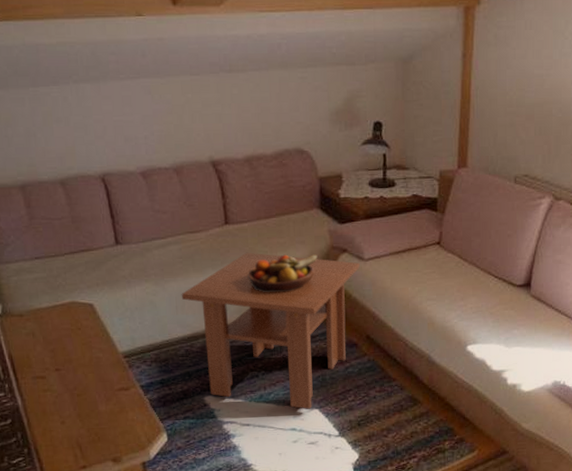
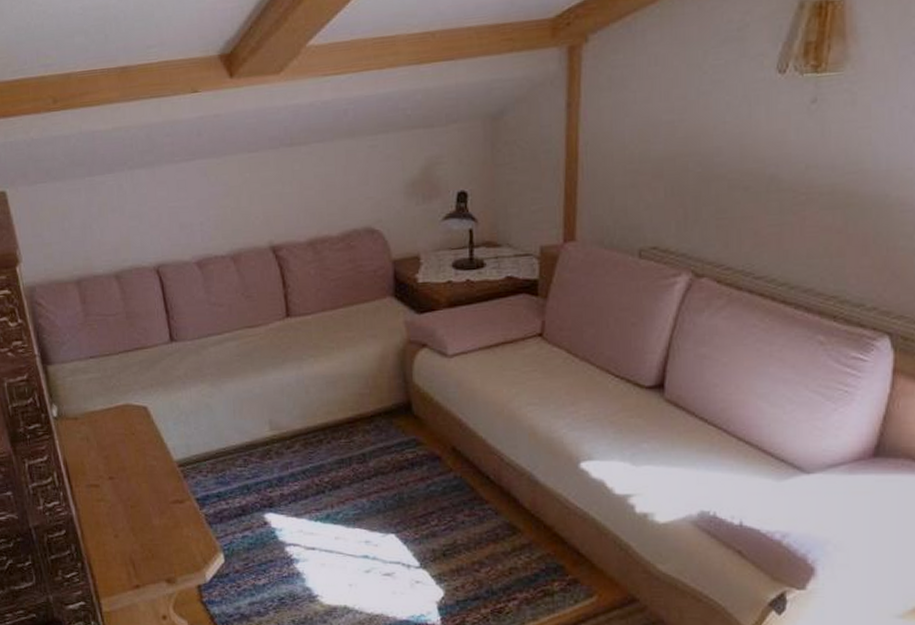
coffee table: present [181,252,360,409] -> none [239,348,443,533]
fruit bowl: present [248,254,319,293] -> none [312,350,393,395]

